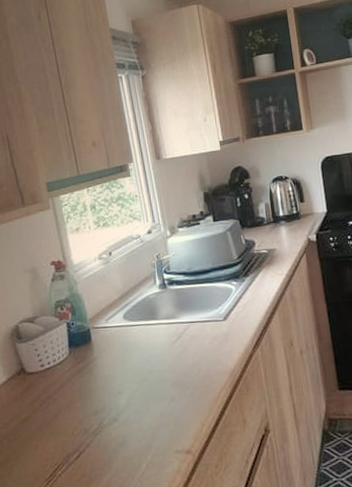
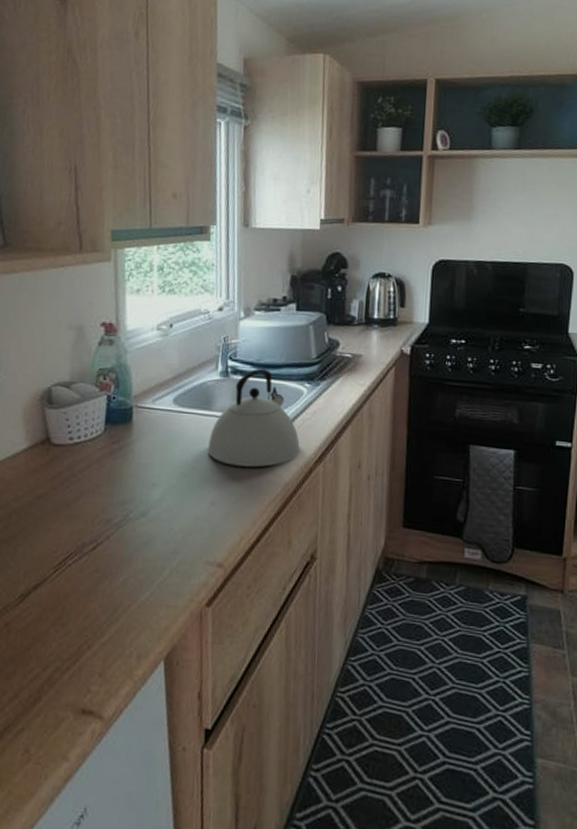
kettle: none [159,275,239,364] -> present [207,368,301,468]

